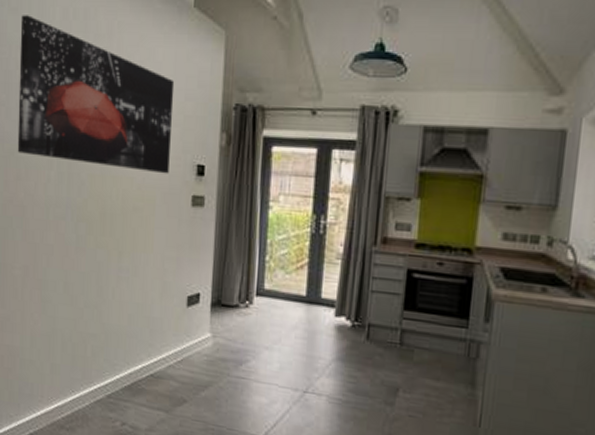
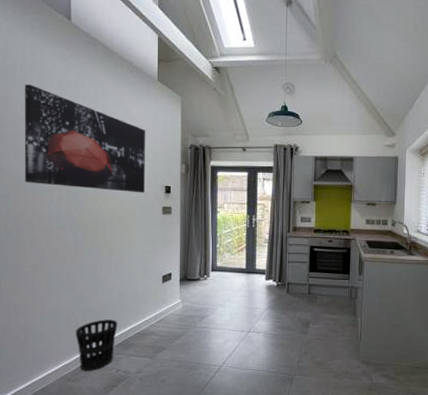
wastebasket: none [72,350,126,420] -> present [76,319,118,371]

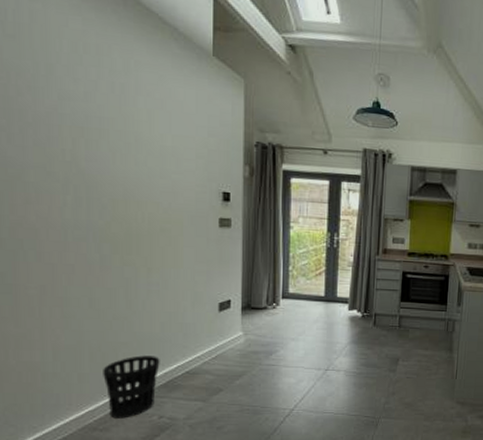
wall art: present [24,84,146,193] -> none [19,43,197,200]

